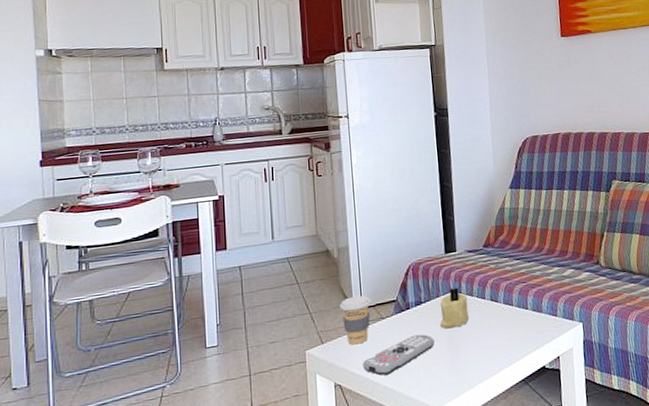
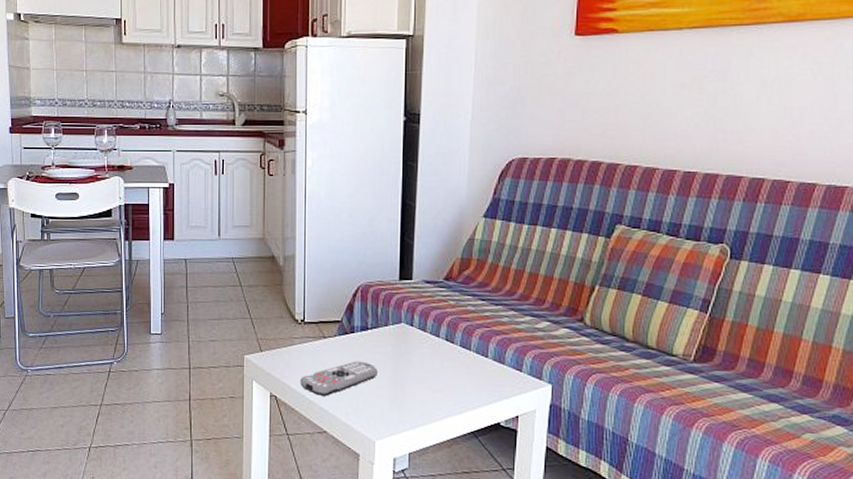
coffee cup: present [339,295,371,345] -> none [281,309,314,359]
candle: present [440,287,469,329] -> none [386,319,419,362]

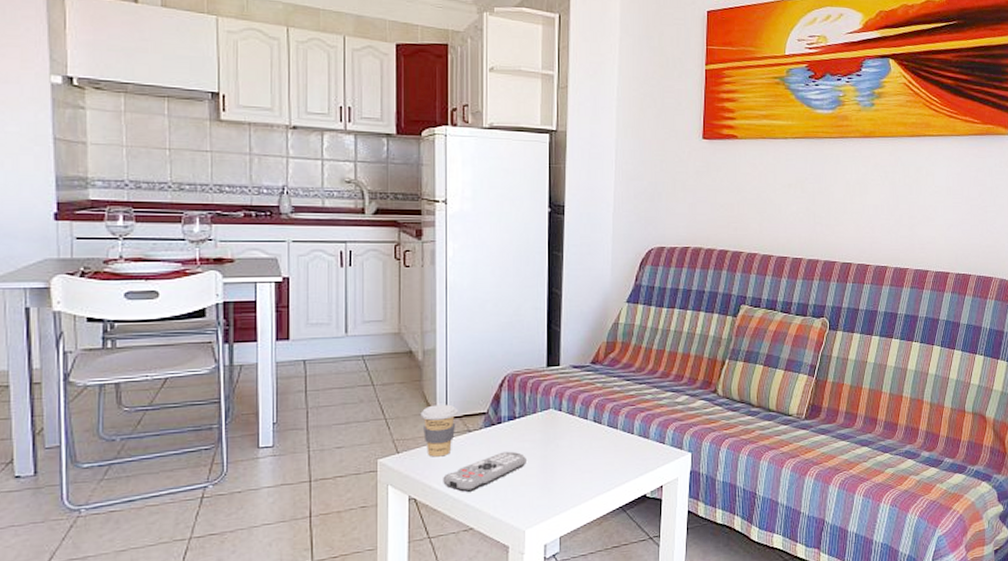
coffee cup: none [281,309,314,359] -> present [420,404,458,457]

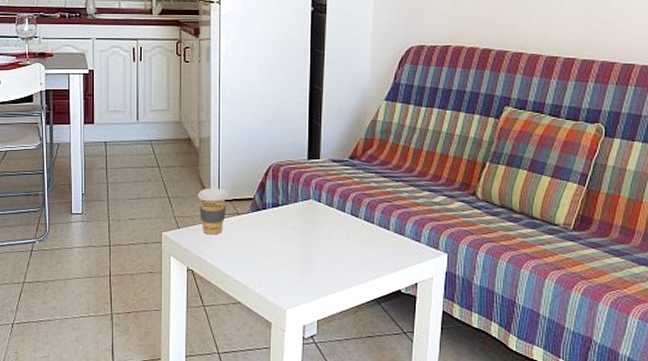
remote control: present [443,451,526,492] -> none [216,235,288,269]

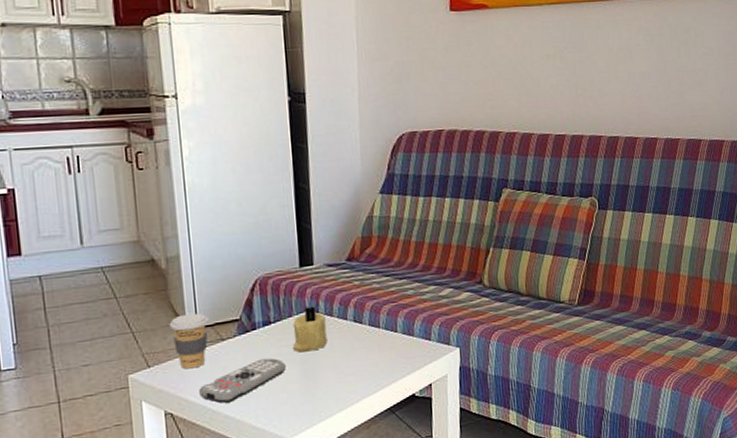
remote control: none [216,235,288,269] -> present [199,358,286,403]
candle: none [296,196,326,236] -> present [293,306,327,353]

